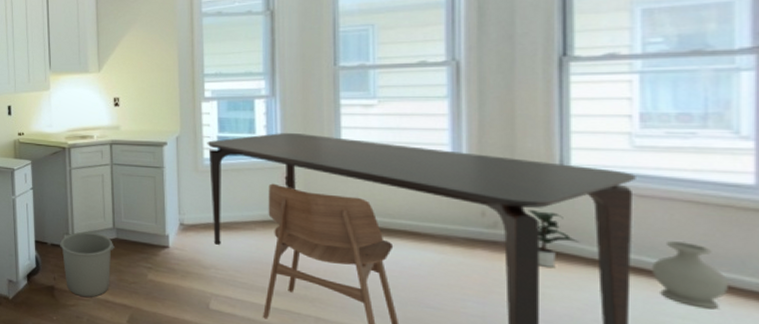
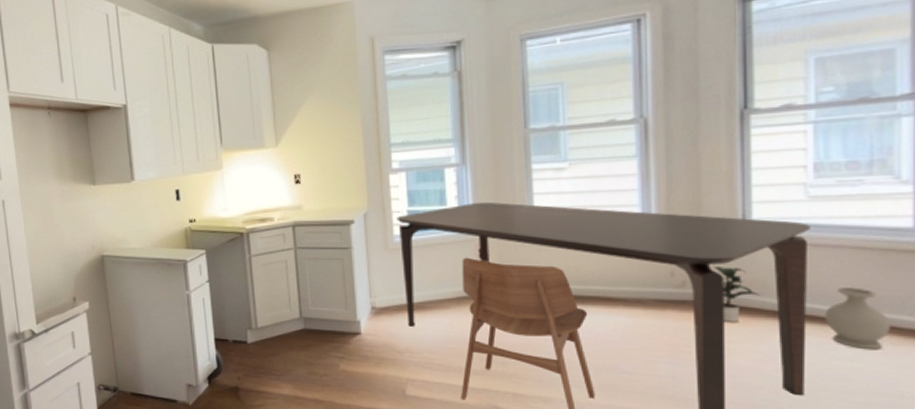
bucket: present [59,231,116,297] -> none [241,324,304,395]

